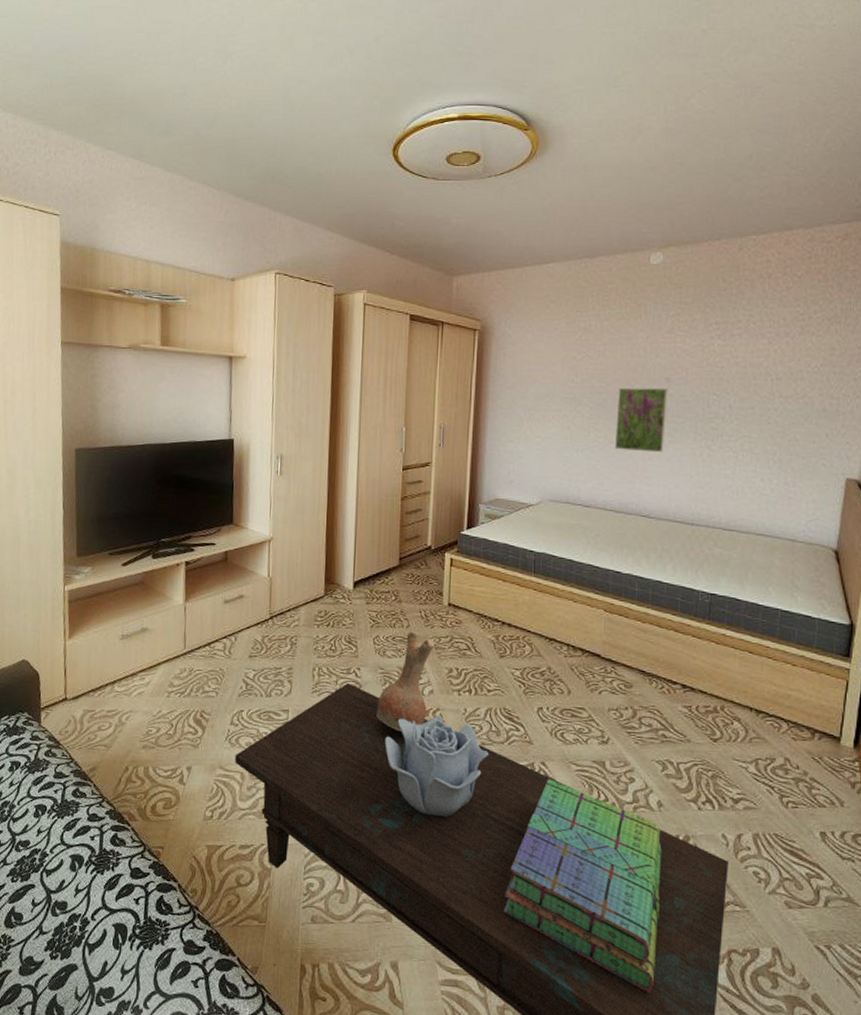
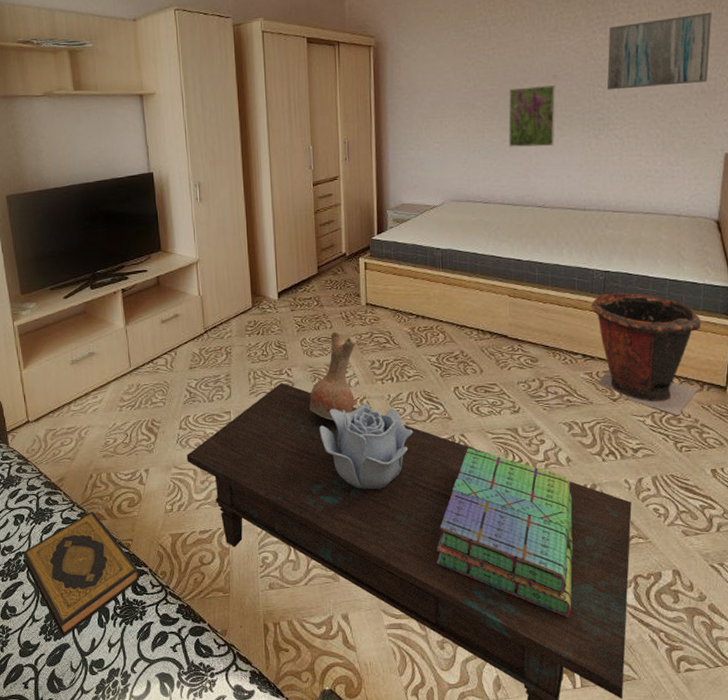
hardback book: none [38,809,168,957] -> present [22,511,140,637]
waste bin: none [694,619,815,766] -> present [591,292,702,416]
wall art: none [722,328,837,401] -> present [606,12,712,90]

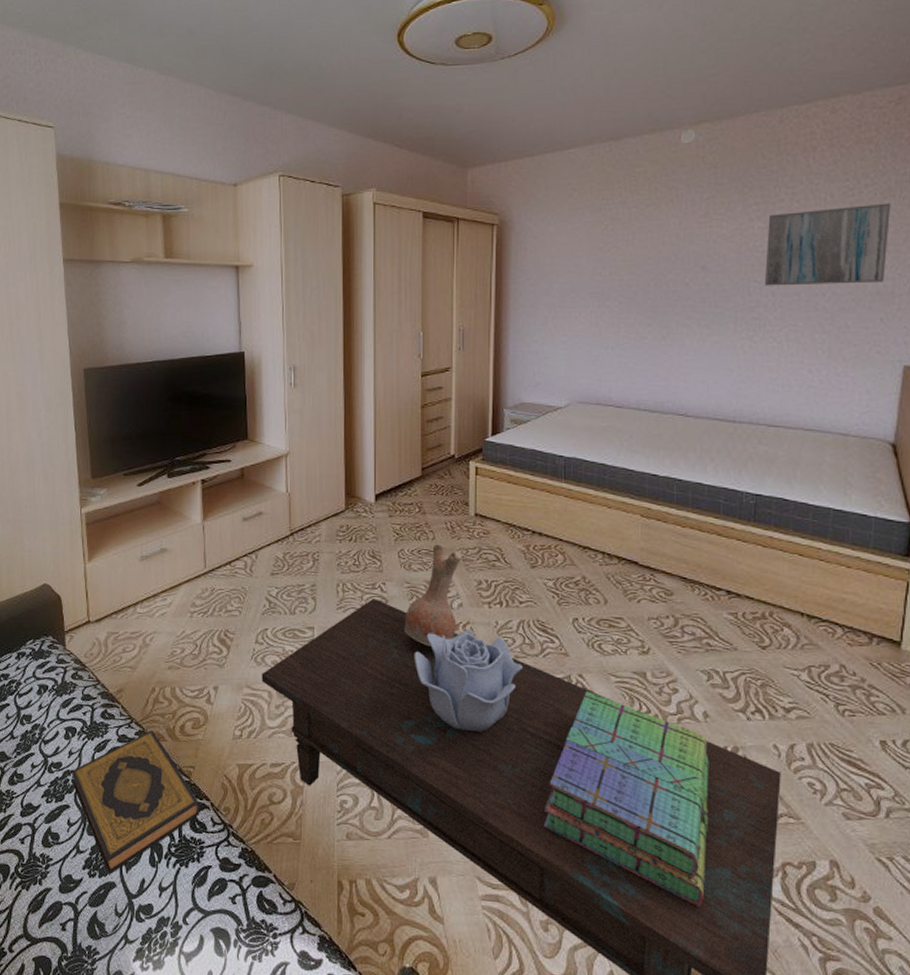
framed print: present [508,84,556,147] -> none [648,277,704,347]
waste bin: present [591,292,702,416] -> none [739,520,872,673]

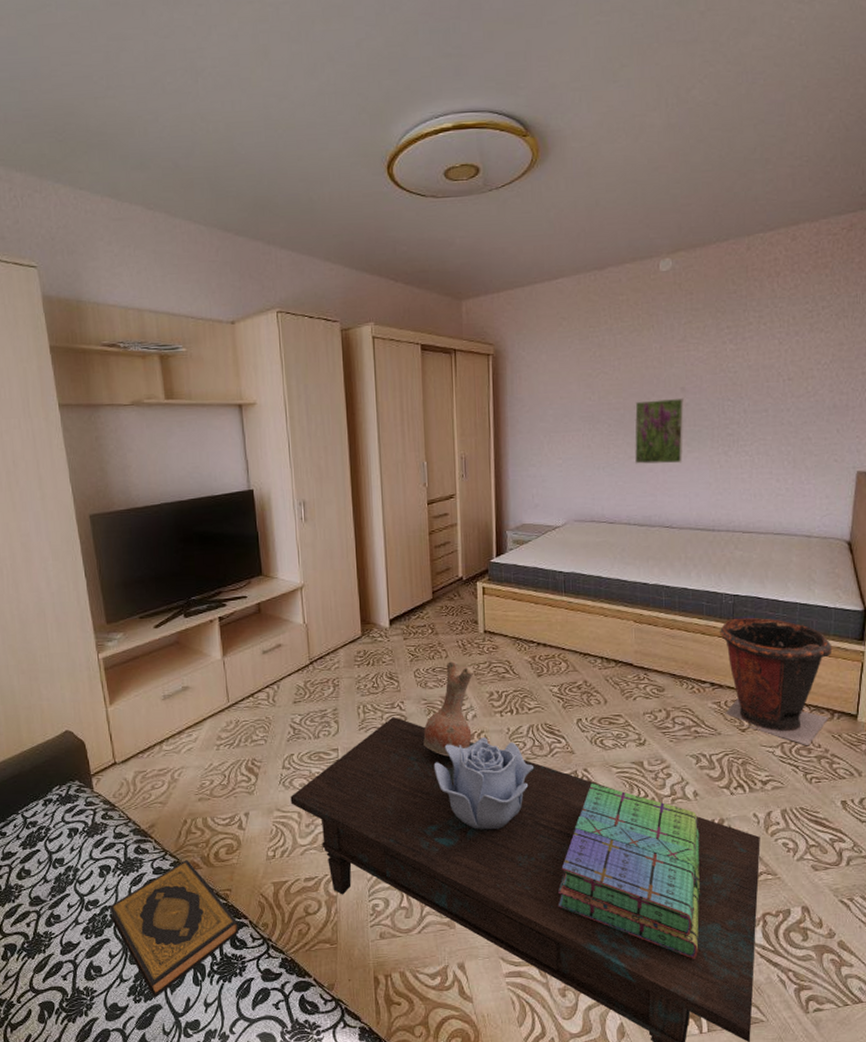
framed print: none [648,277,704,347] -> present [635,397,684,464]
waste bin: none [739,520,872,673] -> present [720,617,833,746]
wall art: present [764,203,891,286] -> none [736,323,845,404]

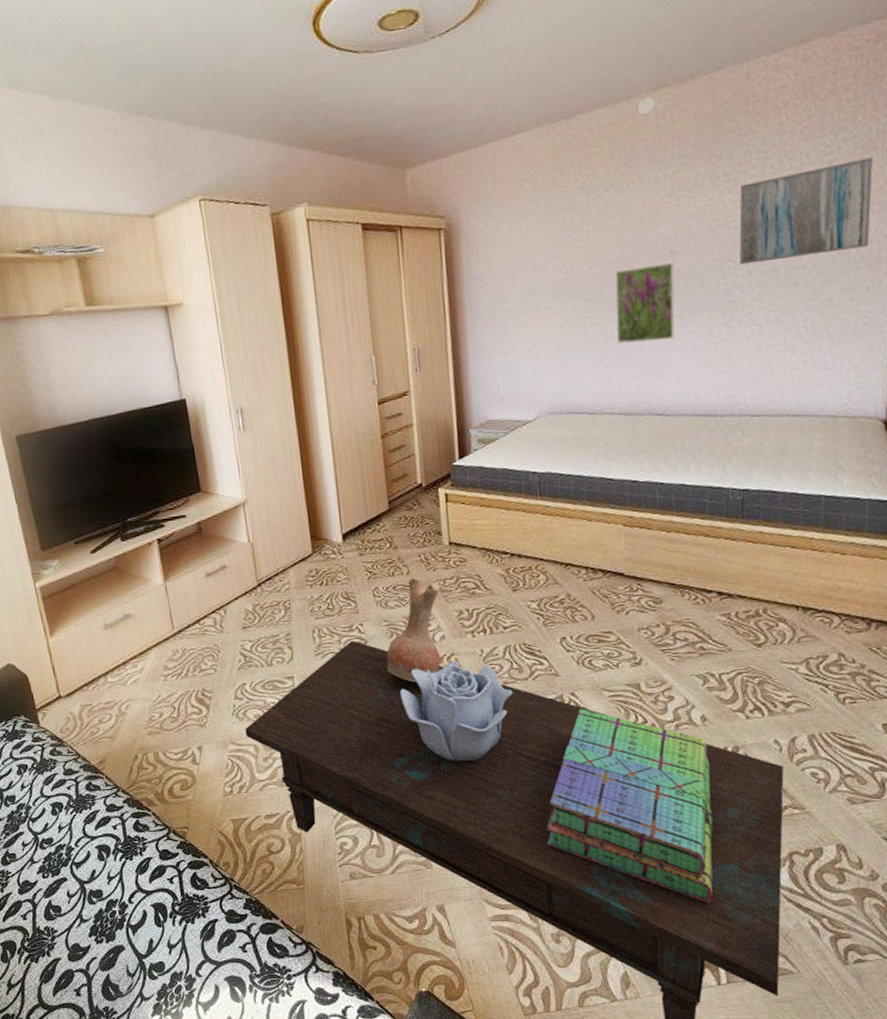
hardback book: present [108,860,240,998] -> none [63,796,200,939]
waste bin: present [720,617,833,746] -> none [727,514,867,662]
wall art: none [736,323,845,404] -> present [739,157,874,265]

